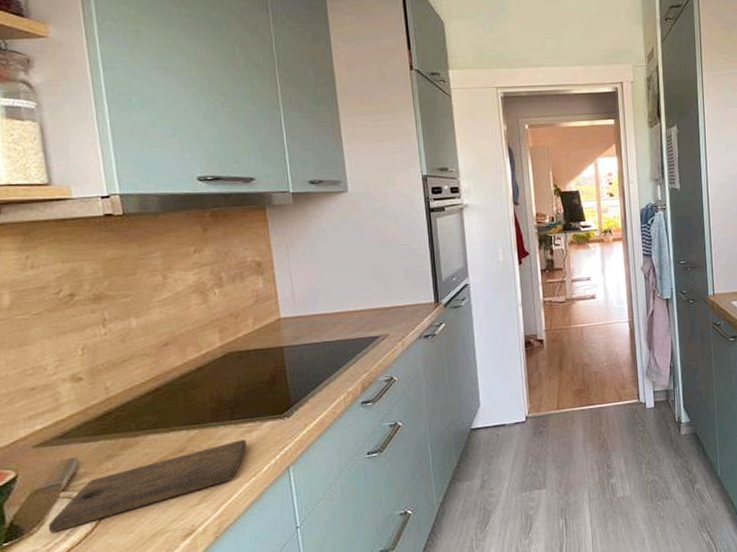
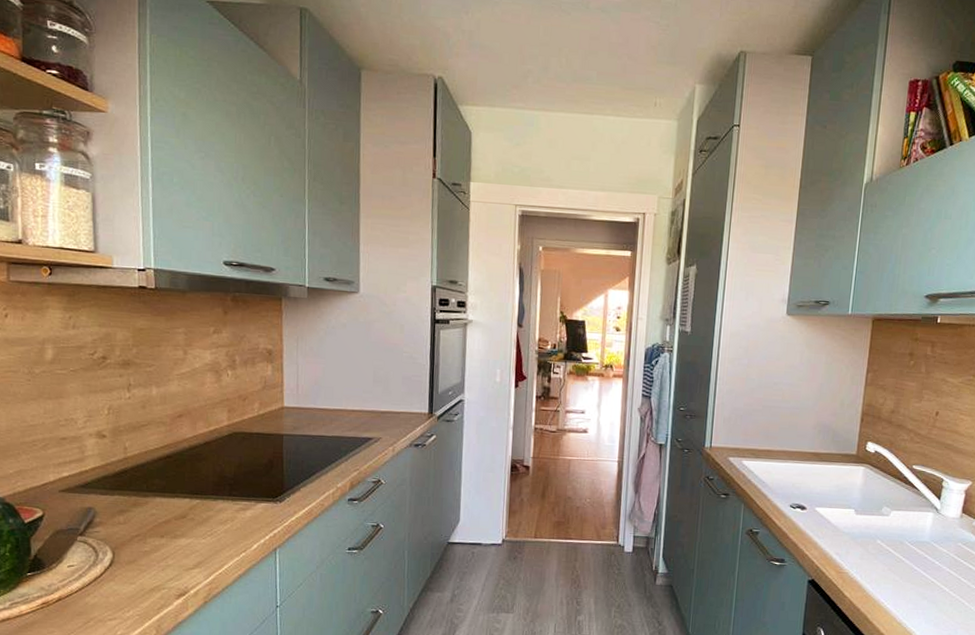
cutting board: present [48,439,247,533] -> none [65,515,241,571]

